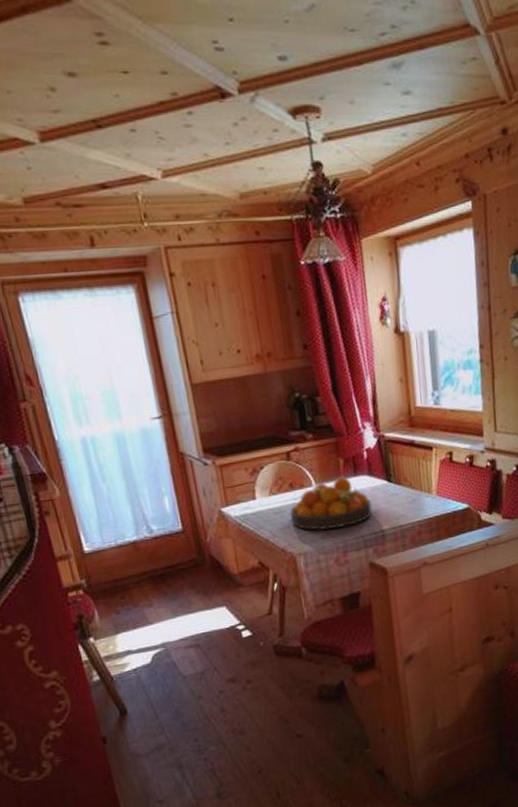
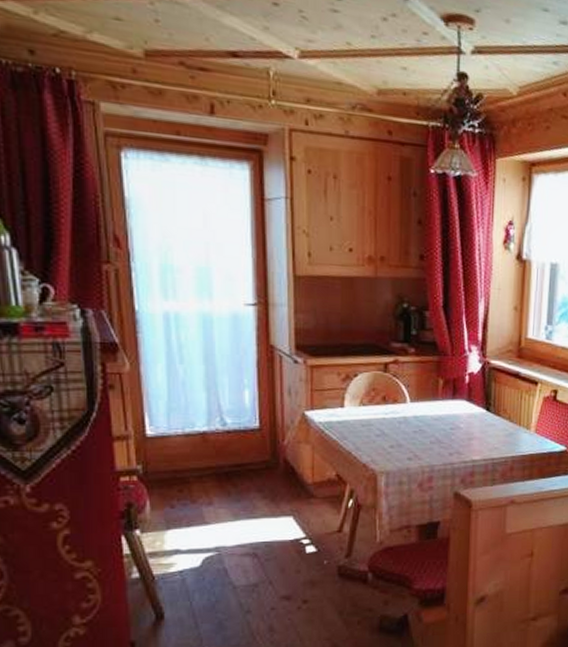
fruit bowl: present [289,476,372,531] -> none [378,398,466,451]

